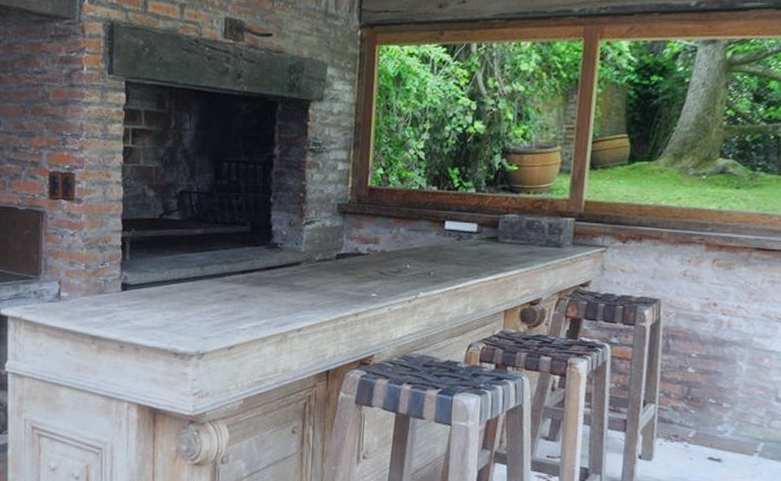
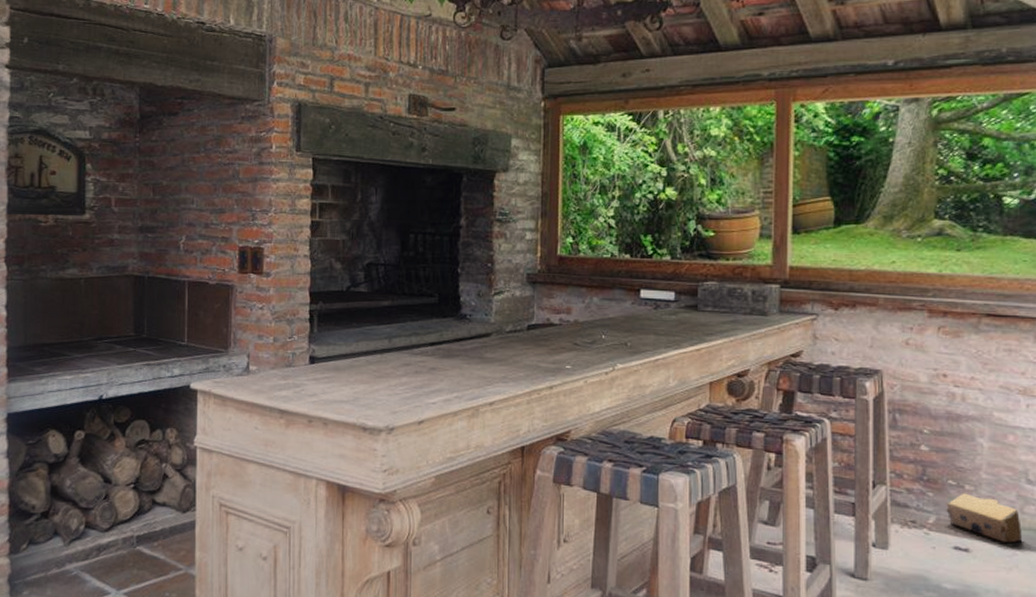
cardboard box: none [704,410,767,454] -> present [945,493,1022,543]

